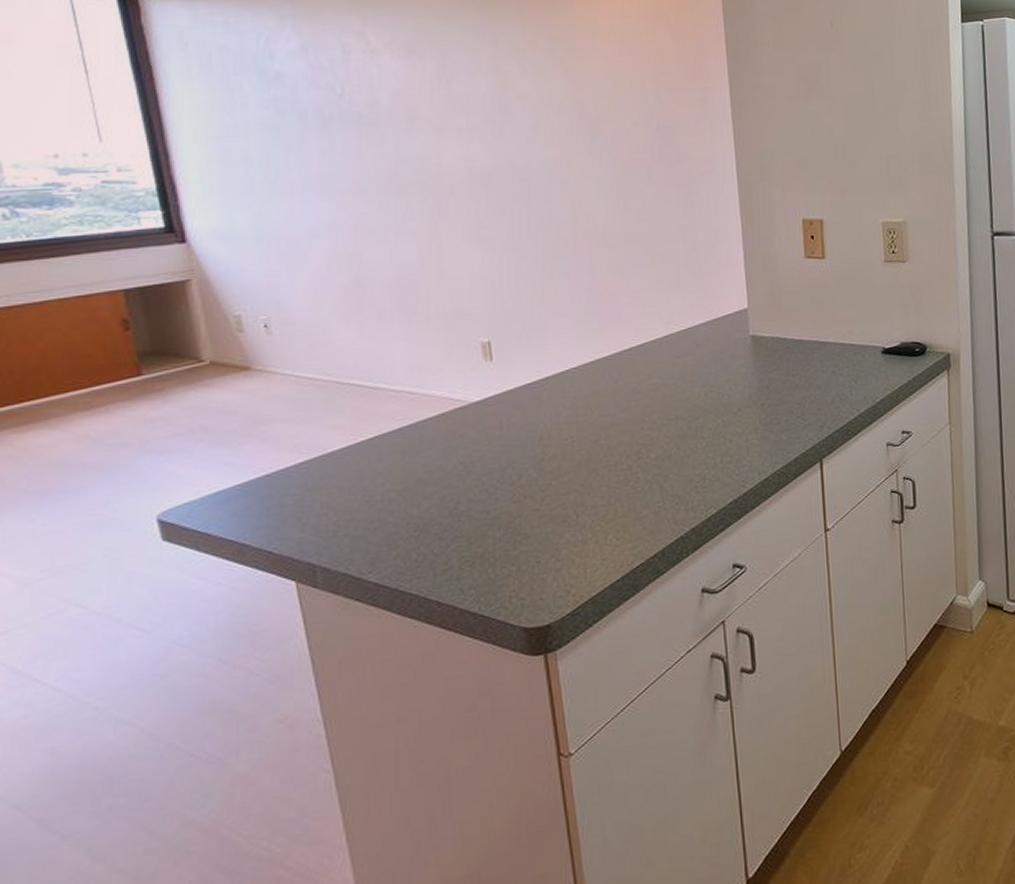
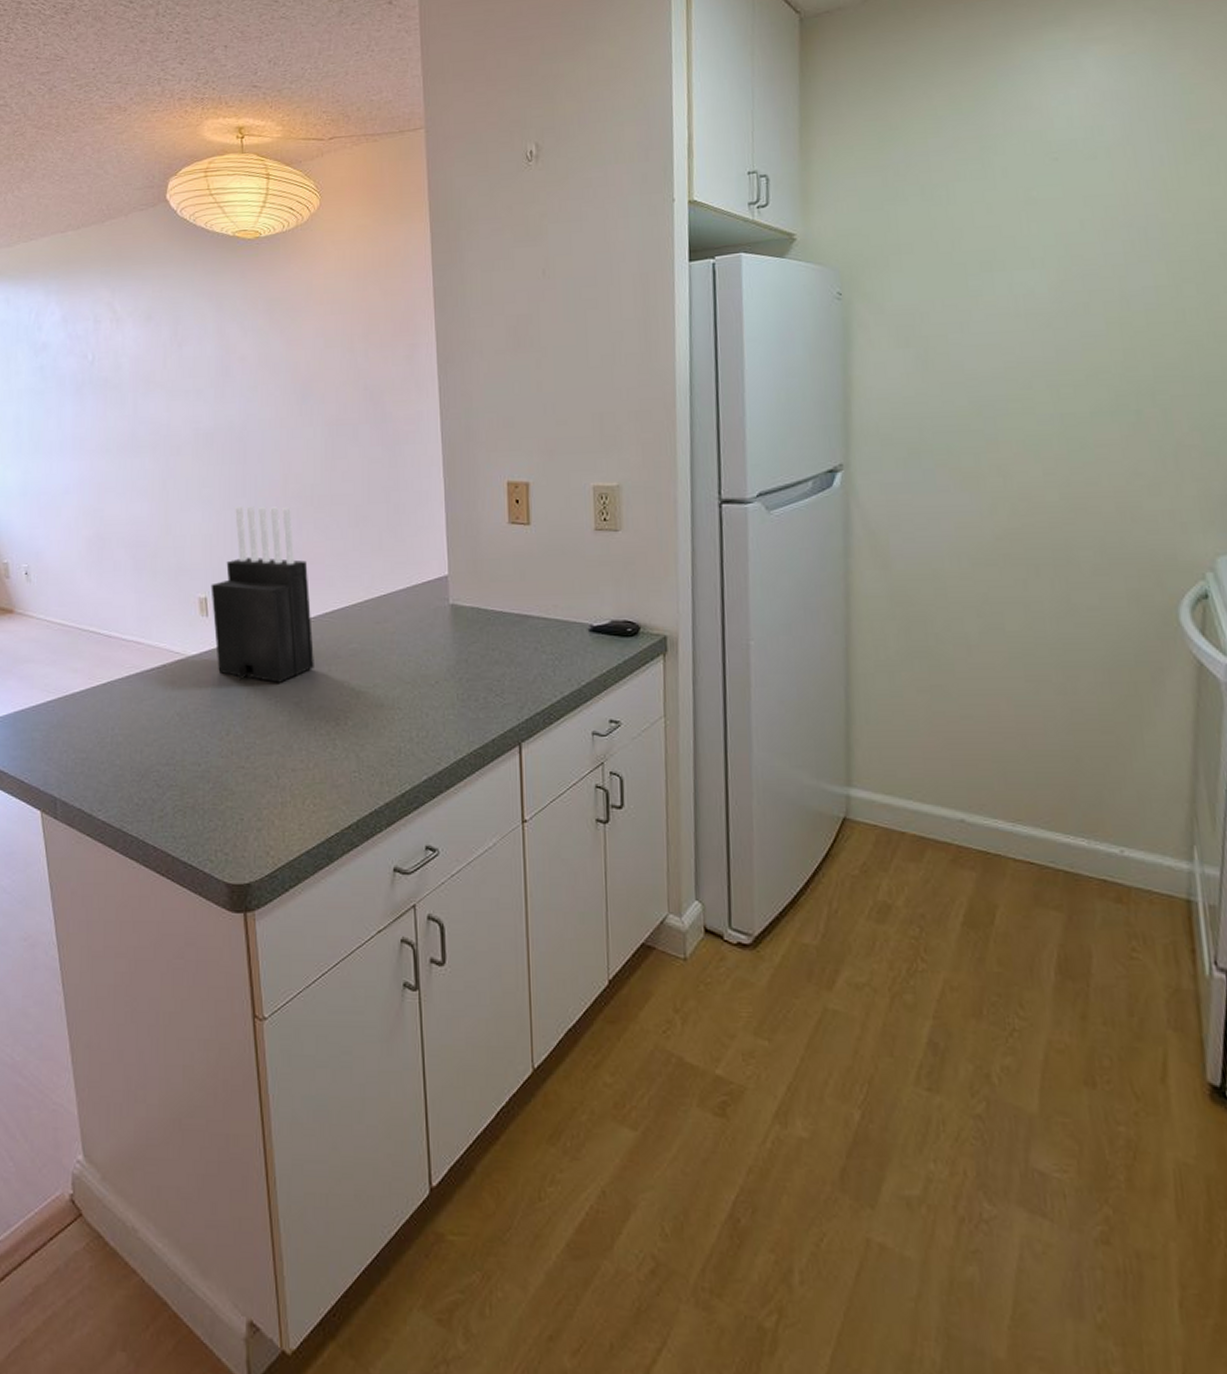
knife block: none [494,246,613,424] -> present [210,505,314,683]

